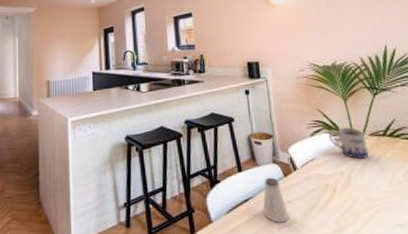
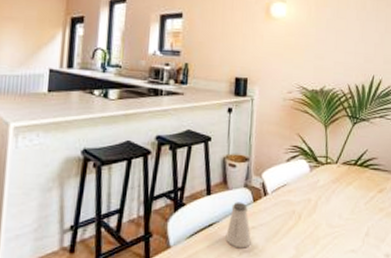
mug: present [329,127,369,159] -> none [304,155,338,186]

